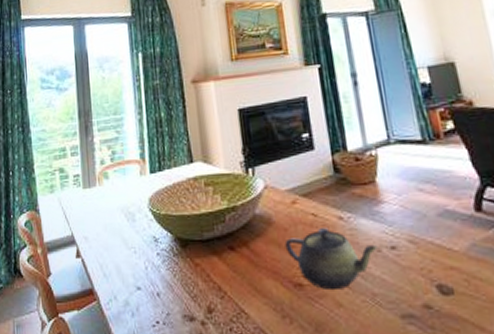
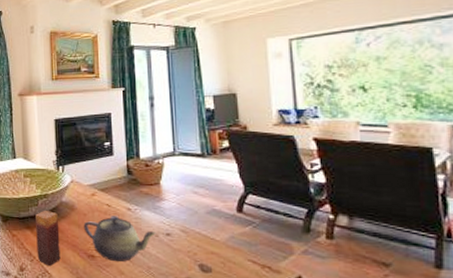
candle: none [223,228,259,303] -> present [36,211,61,266]

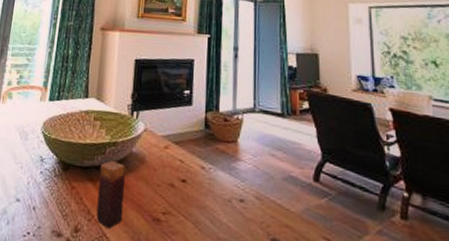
teapot: present [83,216,157,262] -> none [151,173,230,230]

